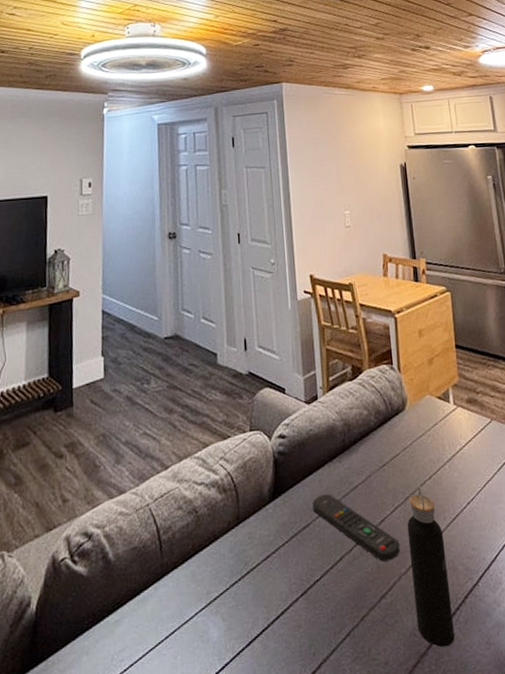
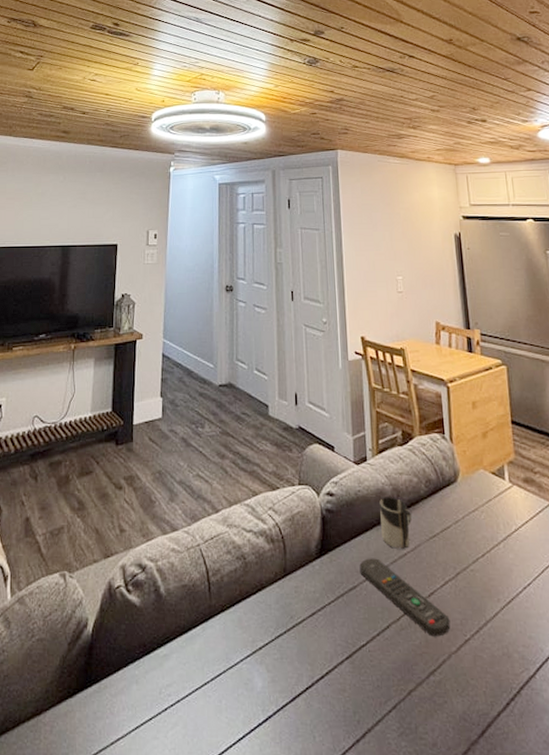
cup: none [331,432,363,482] -> present [379,497,412,549]
water bottle: present [407,486,455,648] -> none [458,562,509,739]

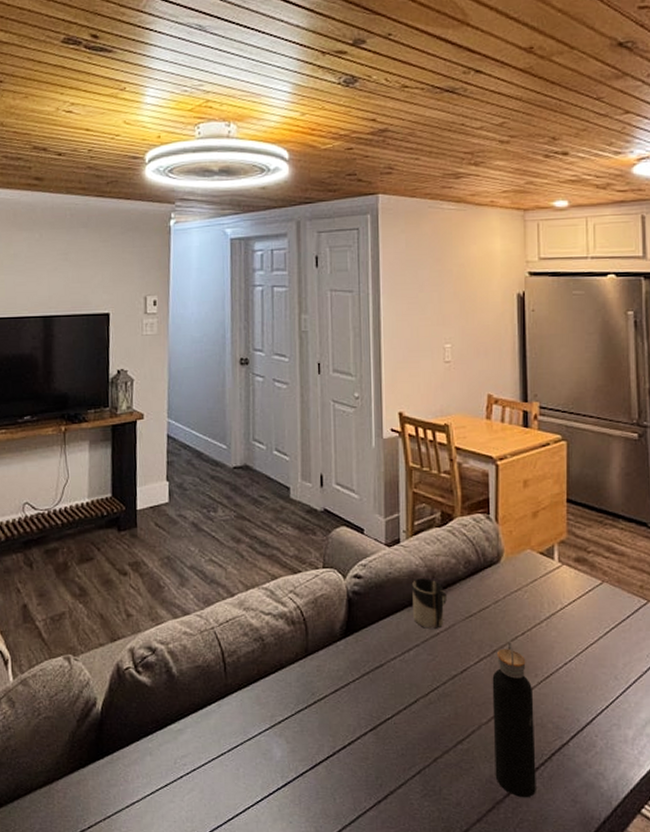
remote control: present [359,558,451,637] -> none [387,638,483,710]
water bottle: none [458,562,509,739] -> present [492,641,536,798]

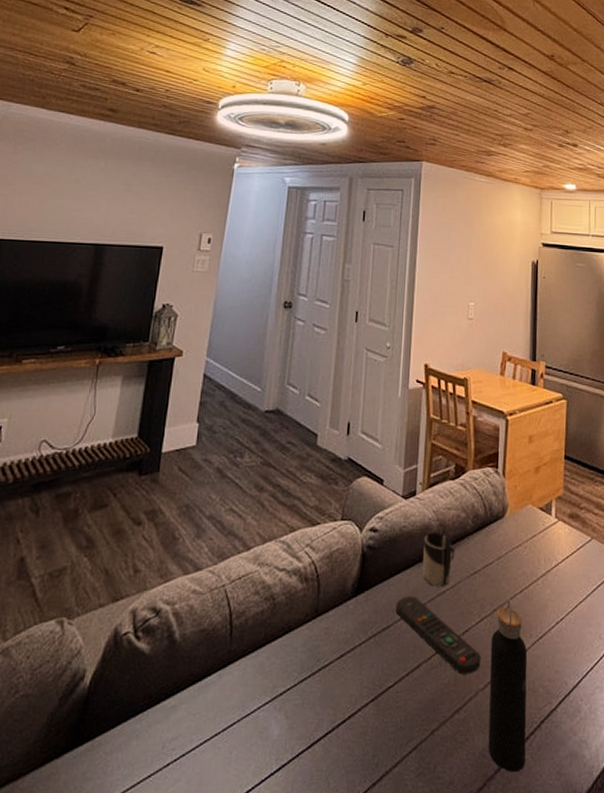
remote control: none [387,638,483,710] -> present [395,596,481,675]

